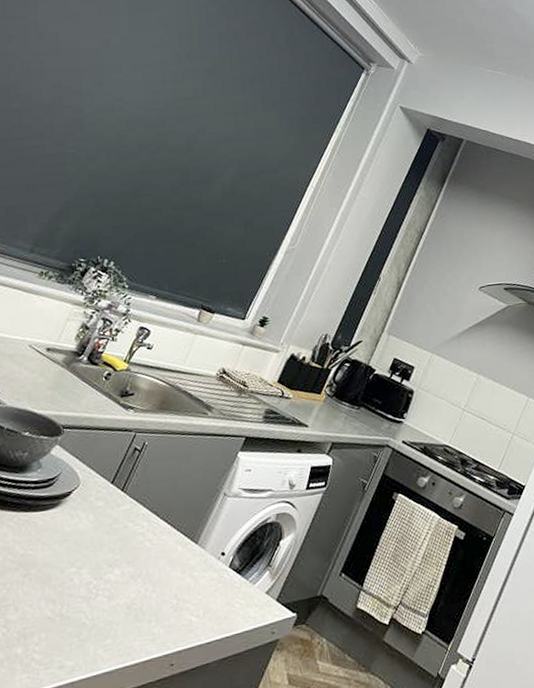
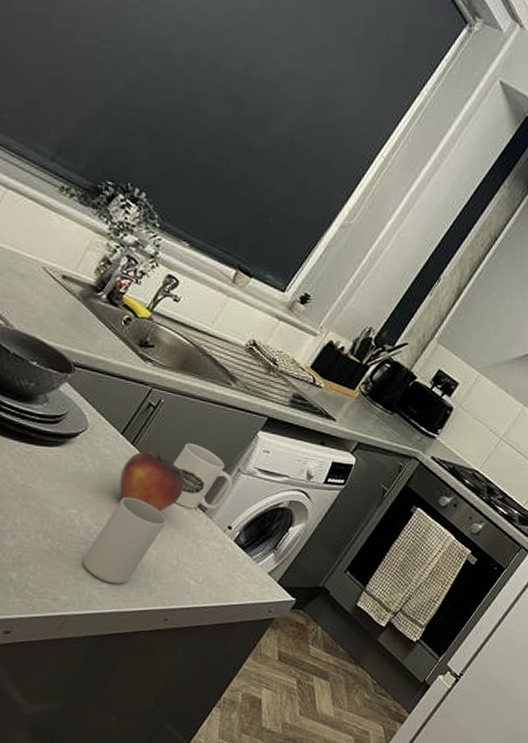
cup: none [84,543,162,638] -> present [82,496,167,584]
fruit: none [113,492,176,553] -> present [119,451,185,512]
mug: none [162,477,221,543] -> present [173,442,233,510]

